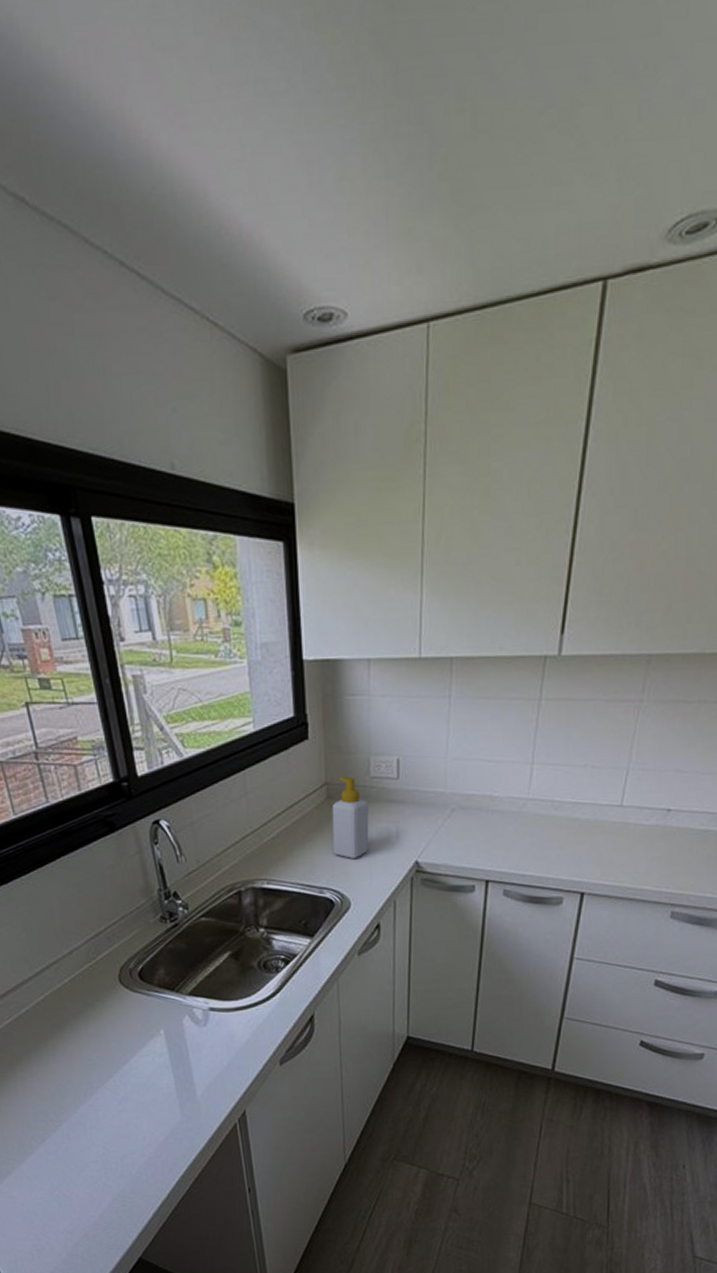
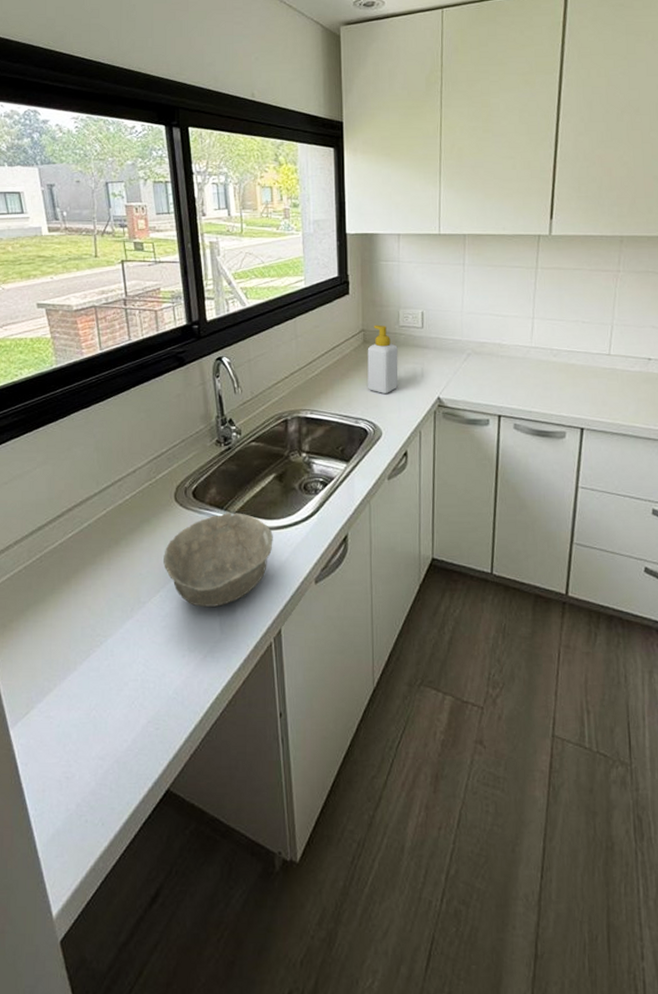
bowl: none [113,994,232,1091] -> present [164,513,273,607]

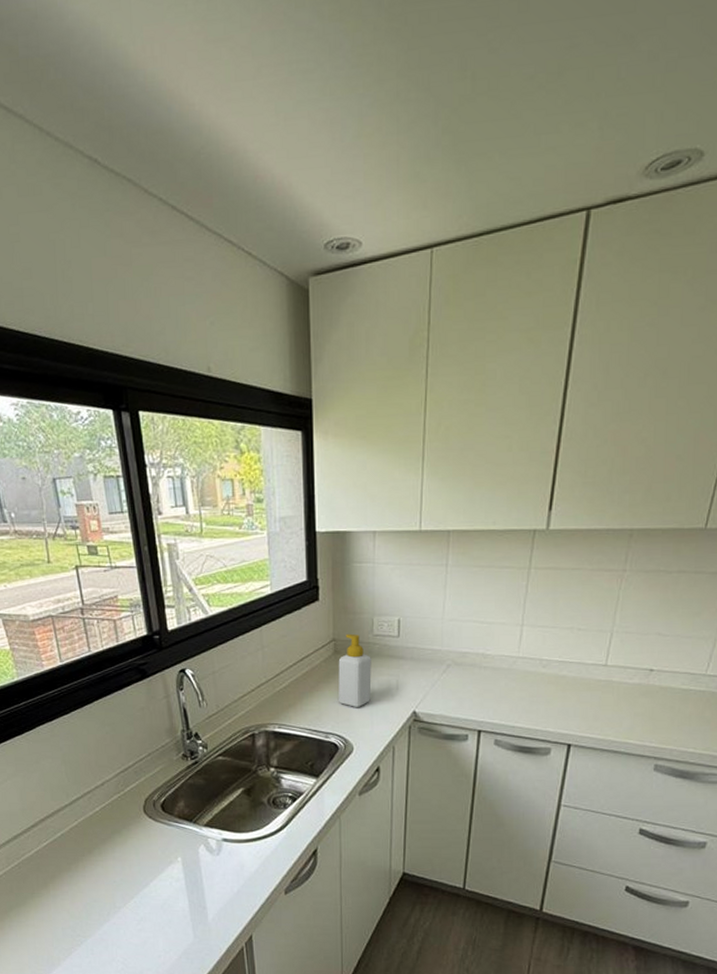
bowl: present [164,513,273,607] -> none [136,826,243,913]

